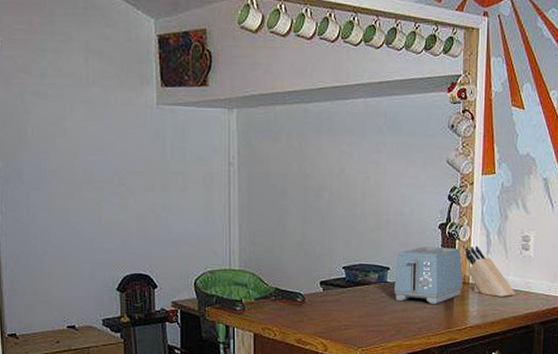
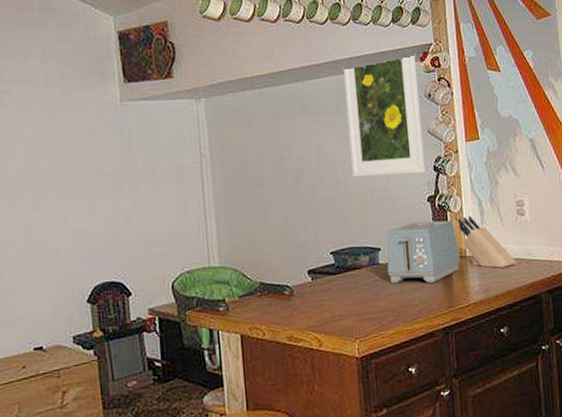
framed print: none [371,83,444,201] -> present [342,53,426,177]

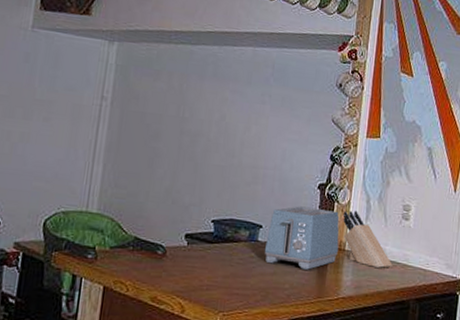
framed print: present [342,53,426,177] -> none [249,40,335,160]

